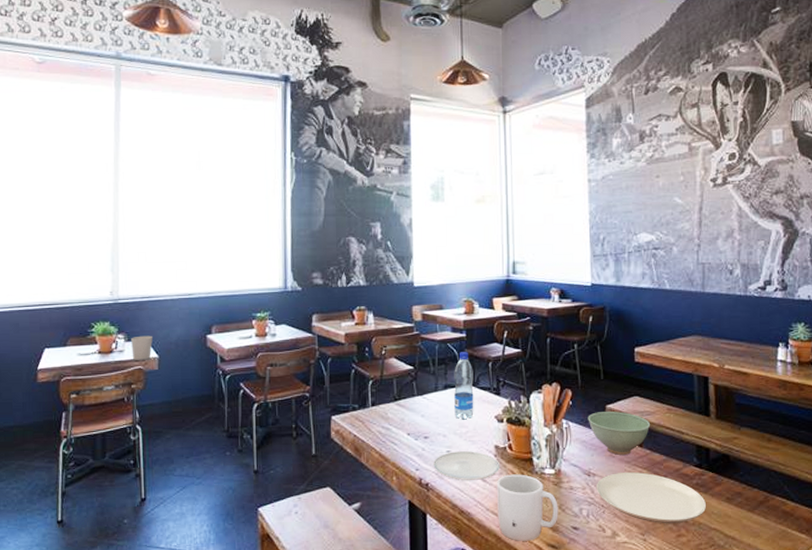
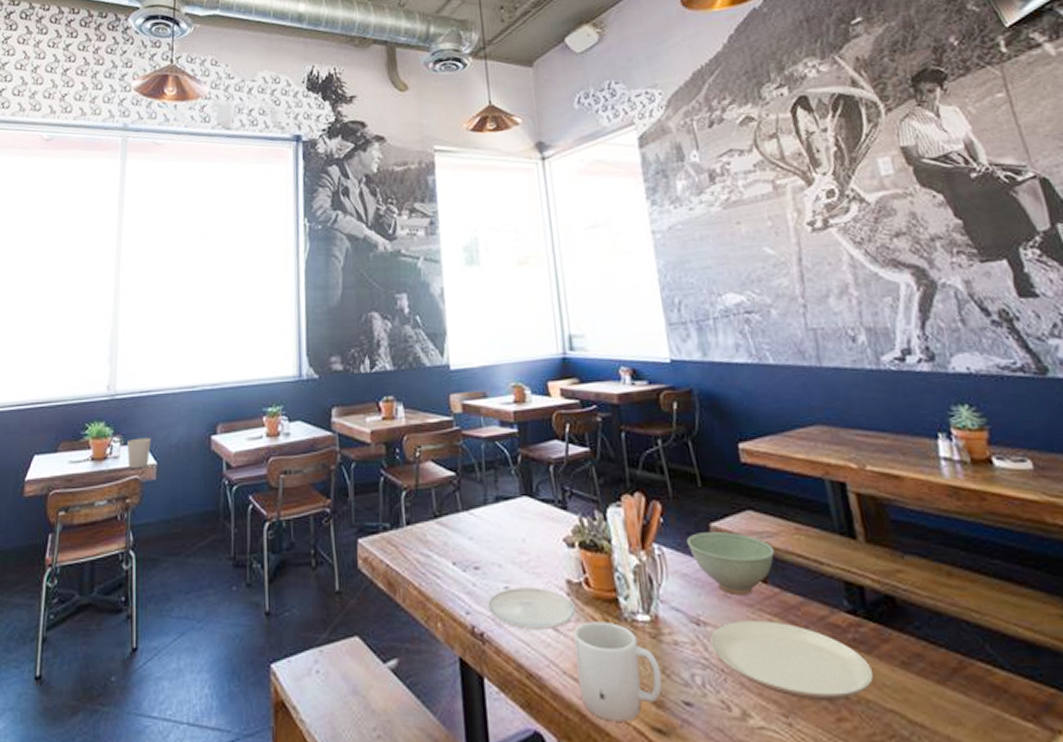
bottle: present [454,352,474,420] -> none [506,452,536,544]

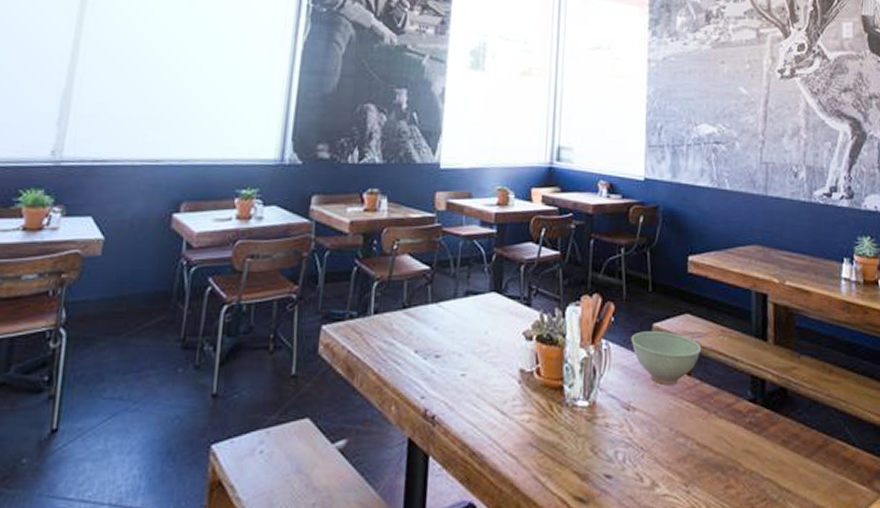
dixie cup: present [127,437,151,468] -> none [68,210,100,242]
plate: present [488,588,577,629] -> none [443,375,525,413]
mug: present [572,621,663,722] -> none [516,406,590,493]
plate: present [709,621,873,699] -> none [635,407,759,471]

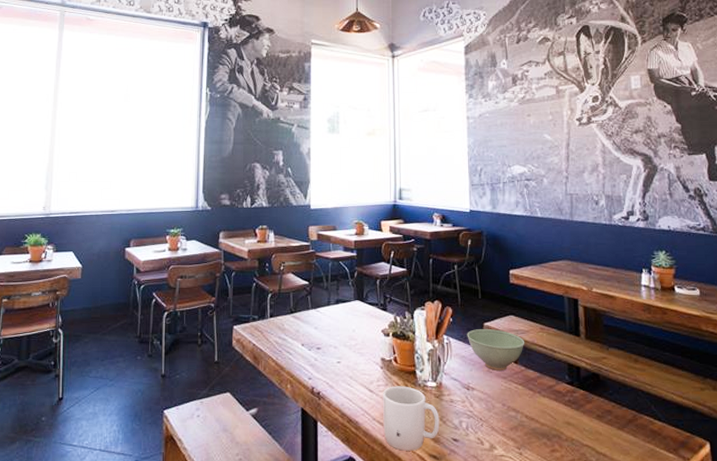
mug: none [516,406,590,493] -> present [382,386,440,451]

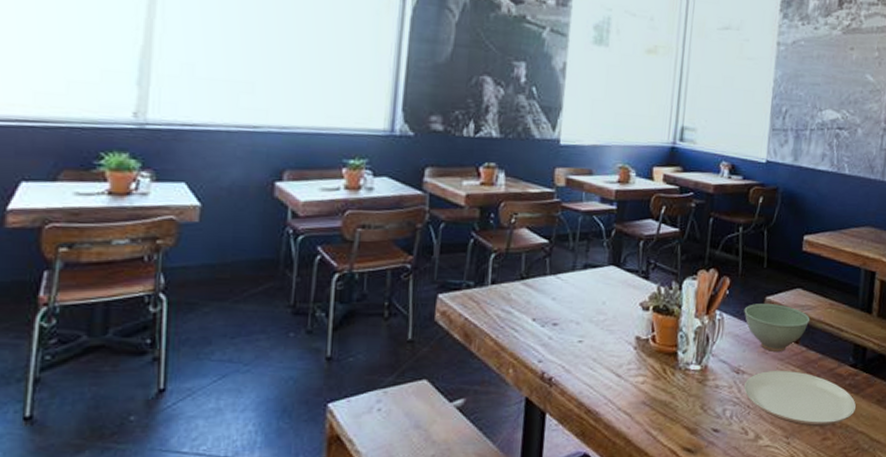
mug: present [382,386,440,451] -> none [629,370,700,445]
plate: none [474,388,578,438] -> present [743,371,856,426]

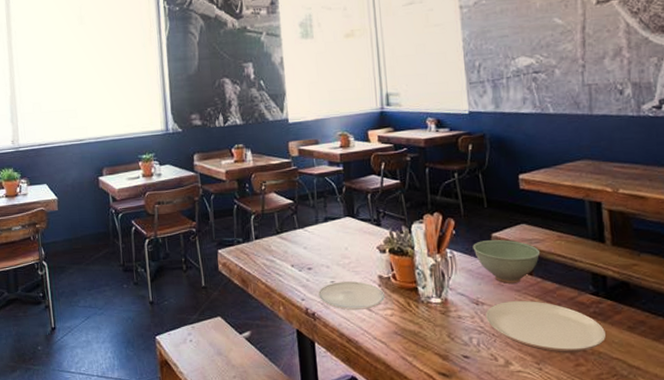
plate: none [560,342,640,375] -> present [318,281,386,310]

